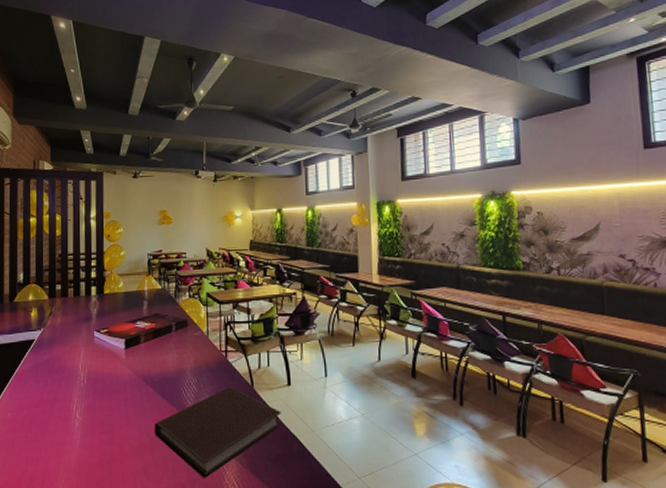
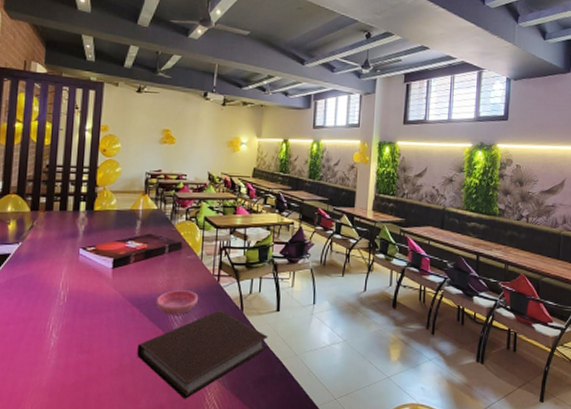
saucer: none [168,367,209,393] -> present [156,290,199,315]

